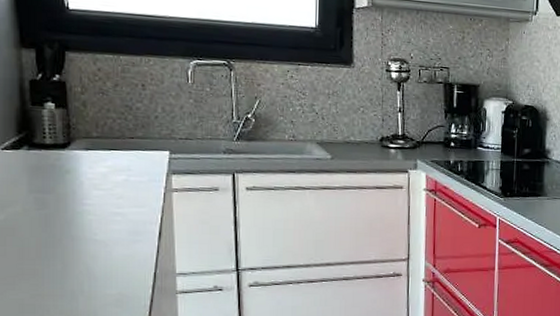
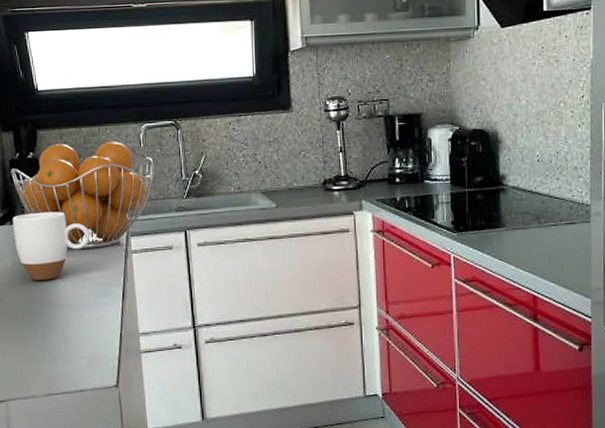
fruit basket: none [30,69,202,184] -> present [10,141,154,249]
mug: none [30,139,125,212] -> present [12,211,91,280]

